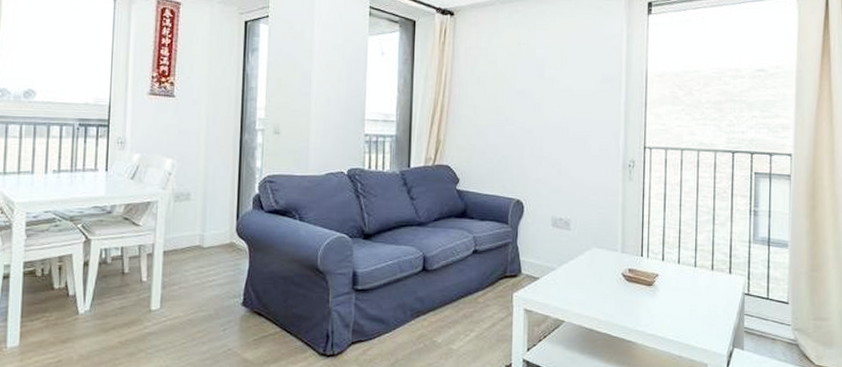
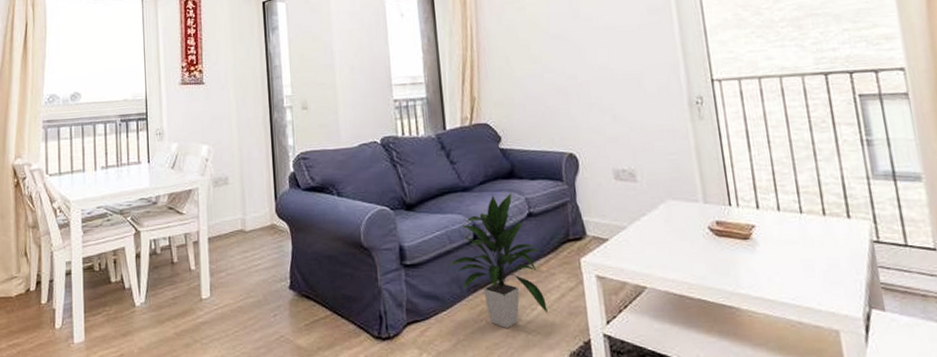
indoor plant: none [397,231,481,352] -> present [449,193,548,329]

